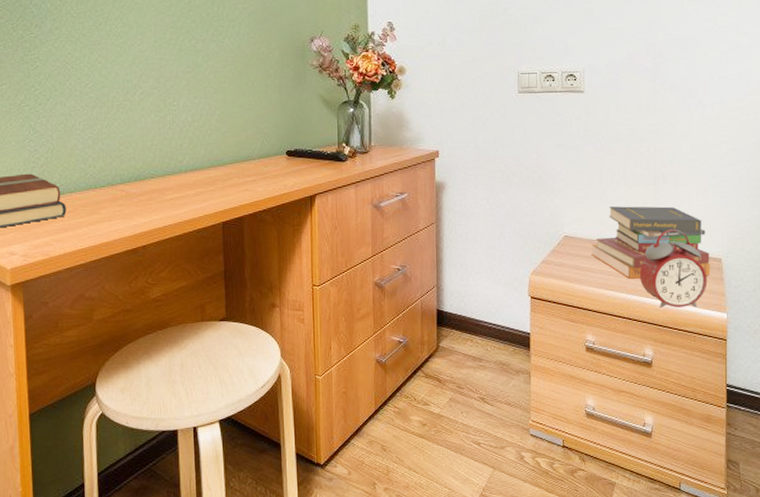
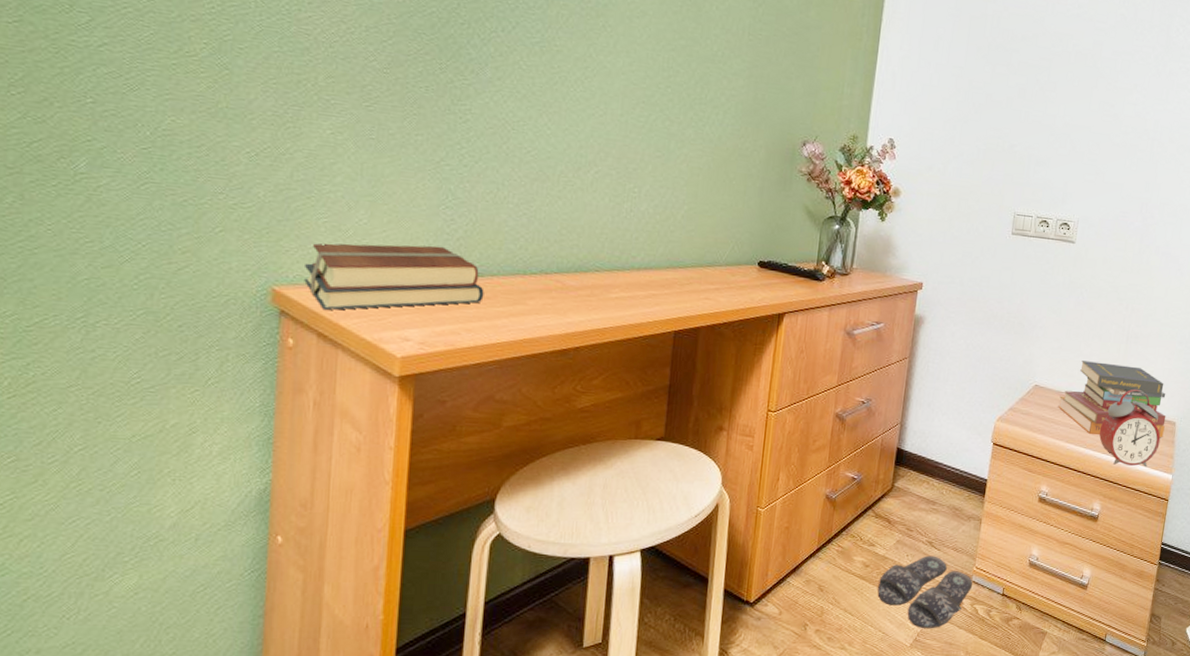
slippers: none [438,411,530,483] -> present [878,555,972,628]

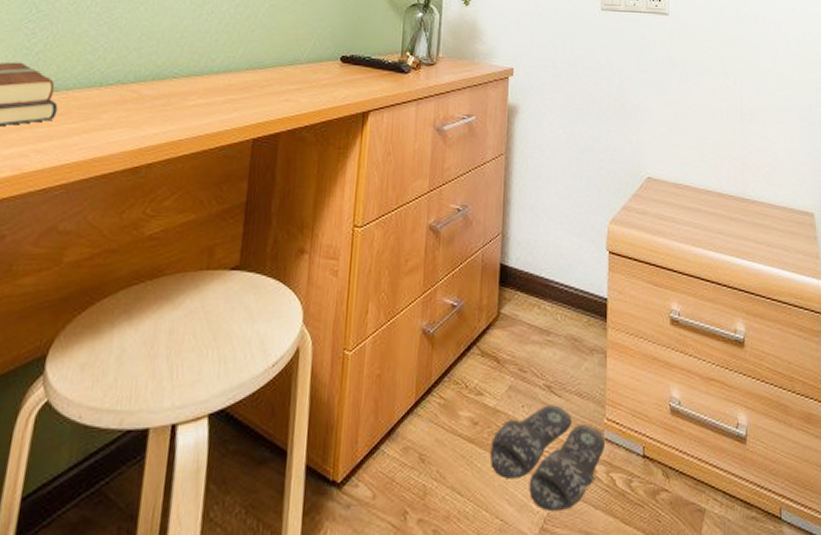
books: present [1058,361,1166,437] -> none [677,145,803,233]
alarm clock: present [1099,389,1161,468] -> none [728,175,801,273]

